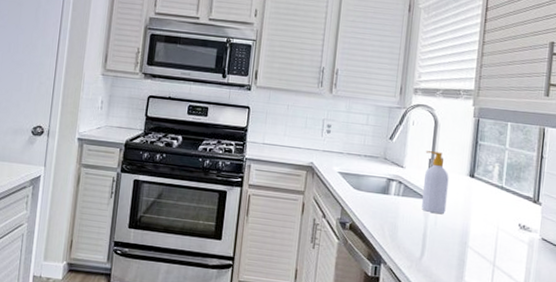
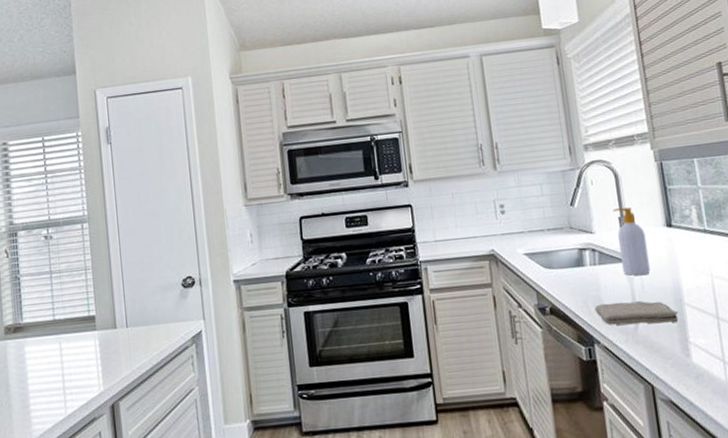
washcloth: none [388,230,460,260] -> present [594,301,679,325]

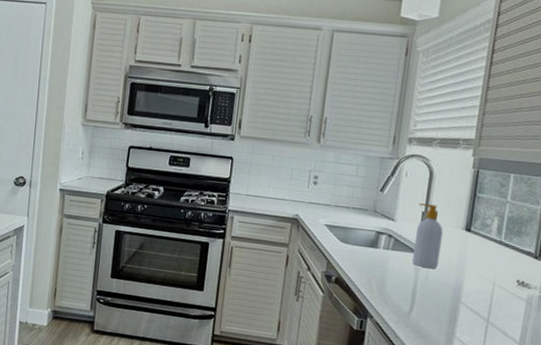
washcloth: present [594,301,679,325] -> none [376,284,452,316]

